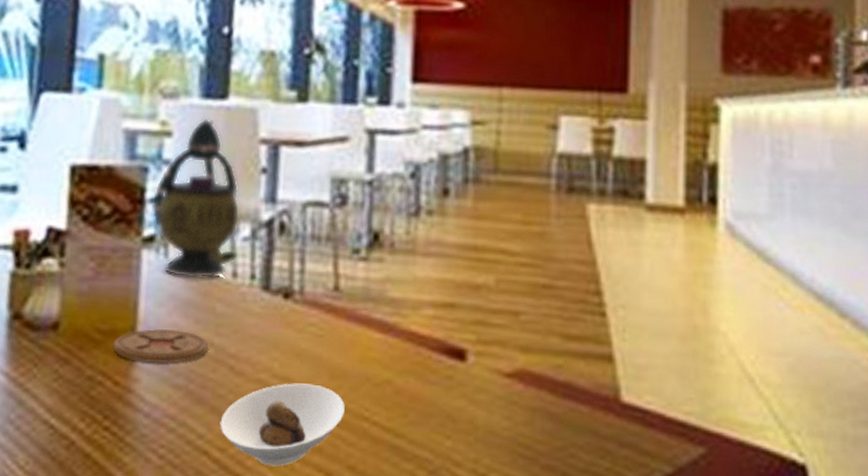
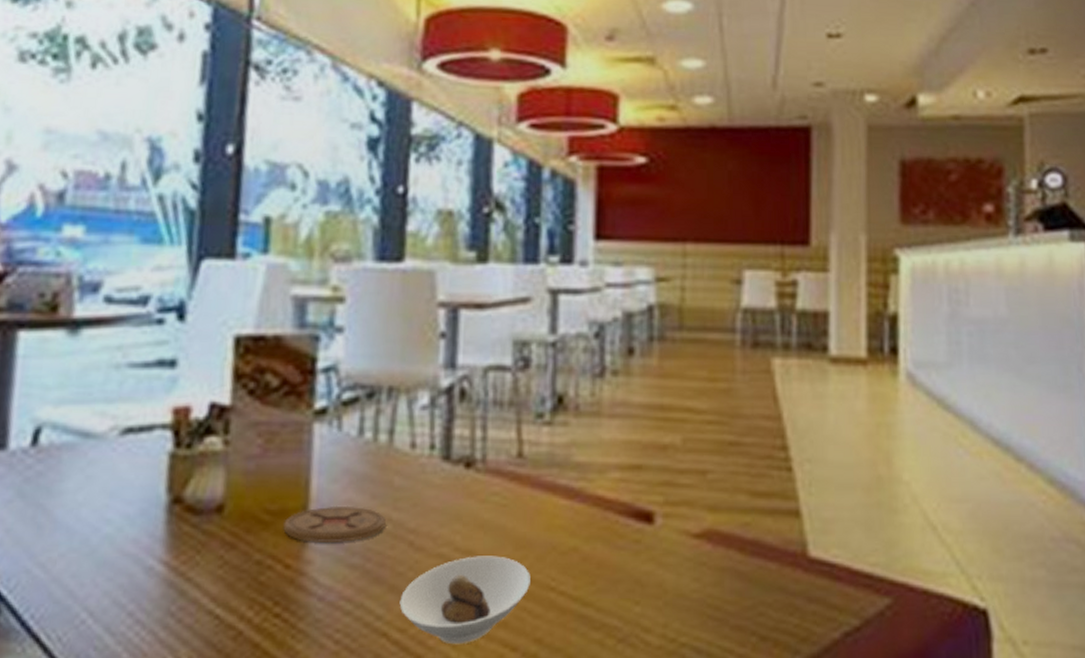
teapot: present [152,119,240,279] -> none [324,283,418,451]

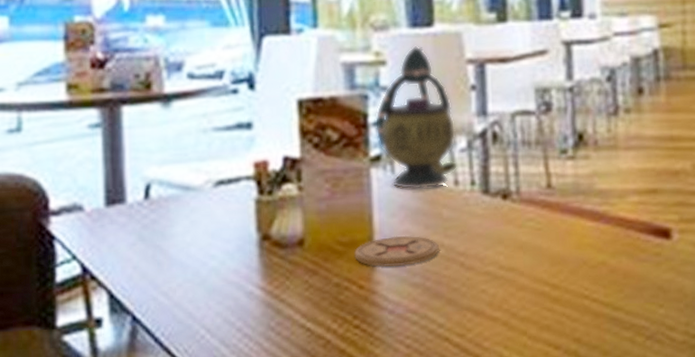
teapot: none [324,283,418,451] -> present [375,46,457,190]
saucer: present [399,556,531,645] -> none [457,271,567,346]

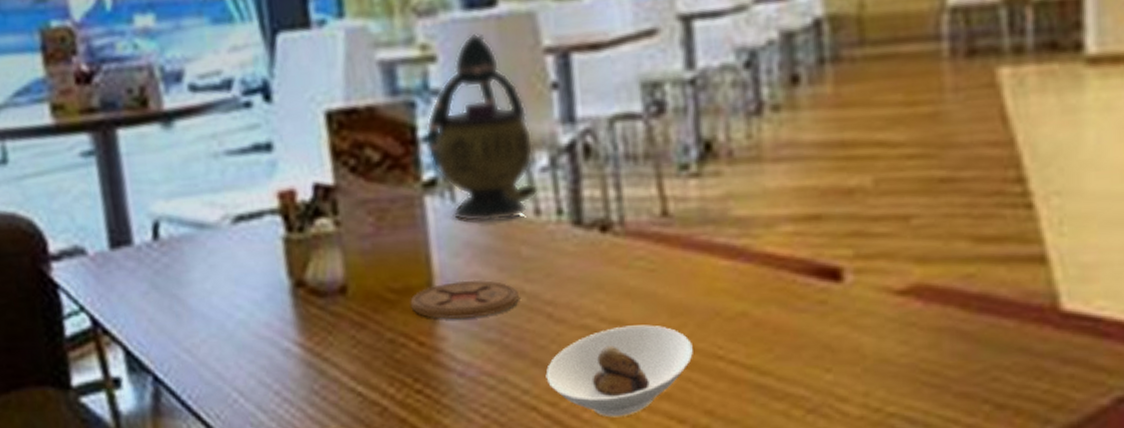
saucer: none [457,271,567,346] -> present [545,325,693,418]

